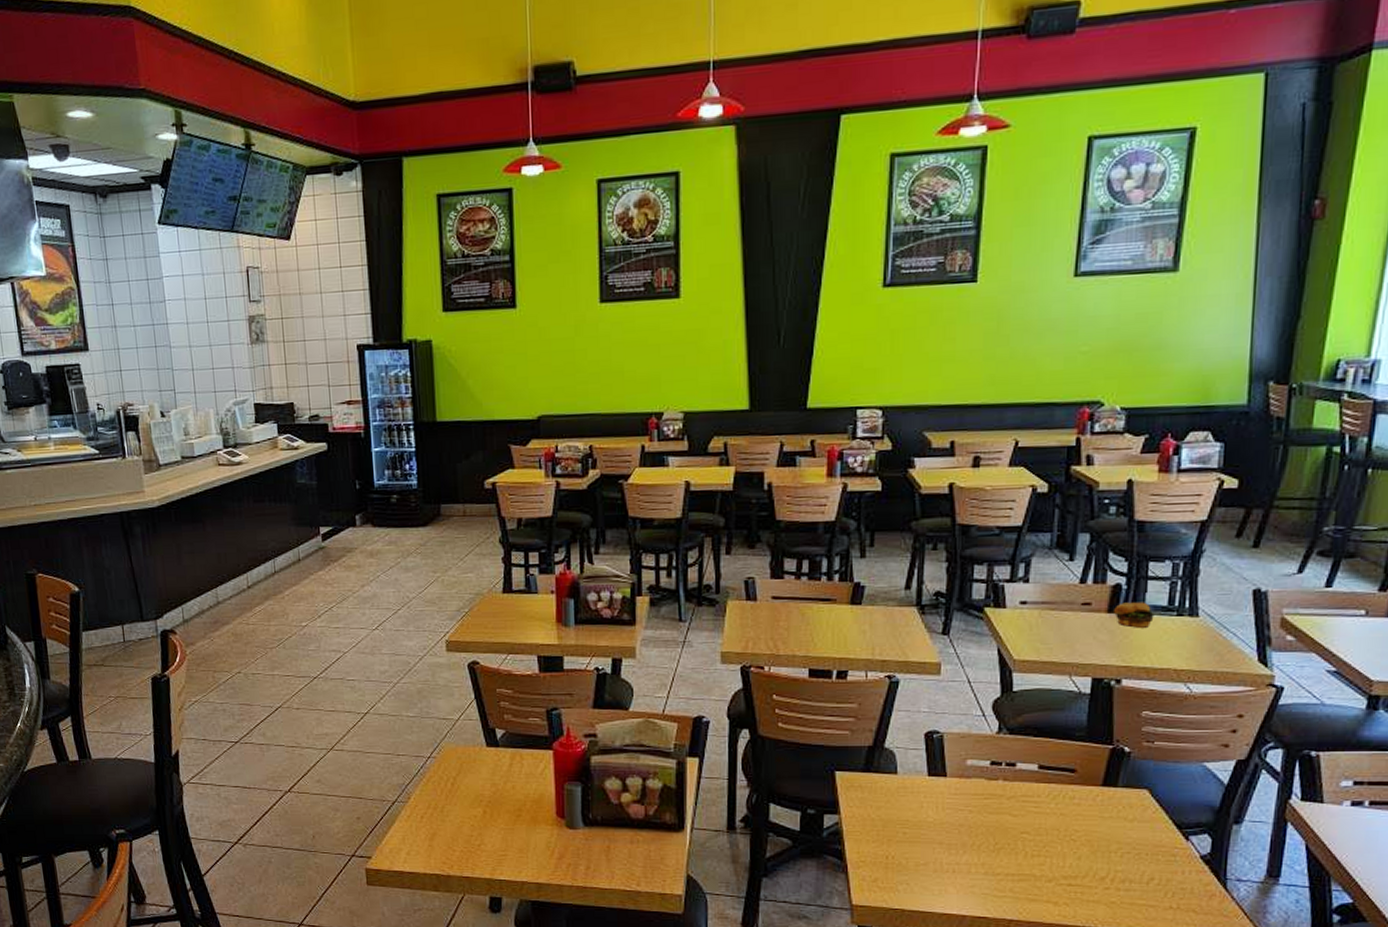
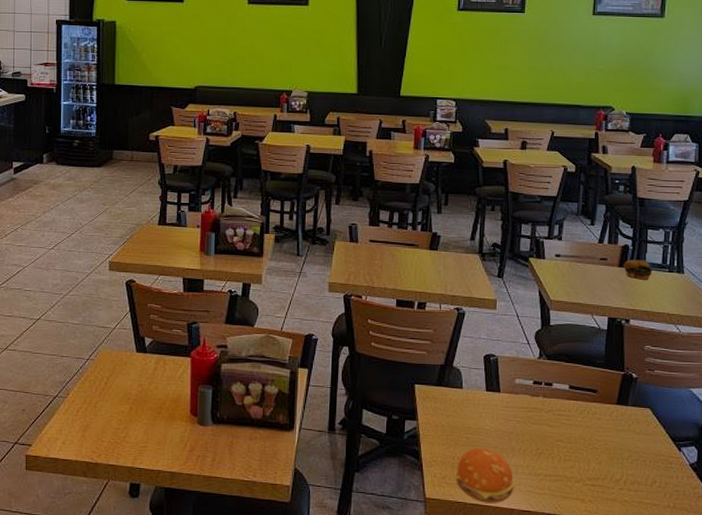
burger: none [888,843,969,909] -> present [454,447,517,503]

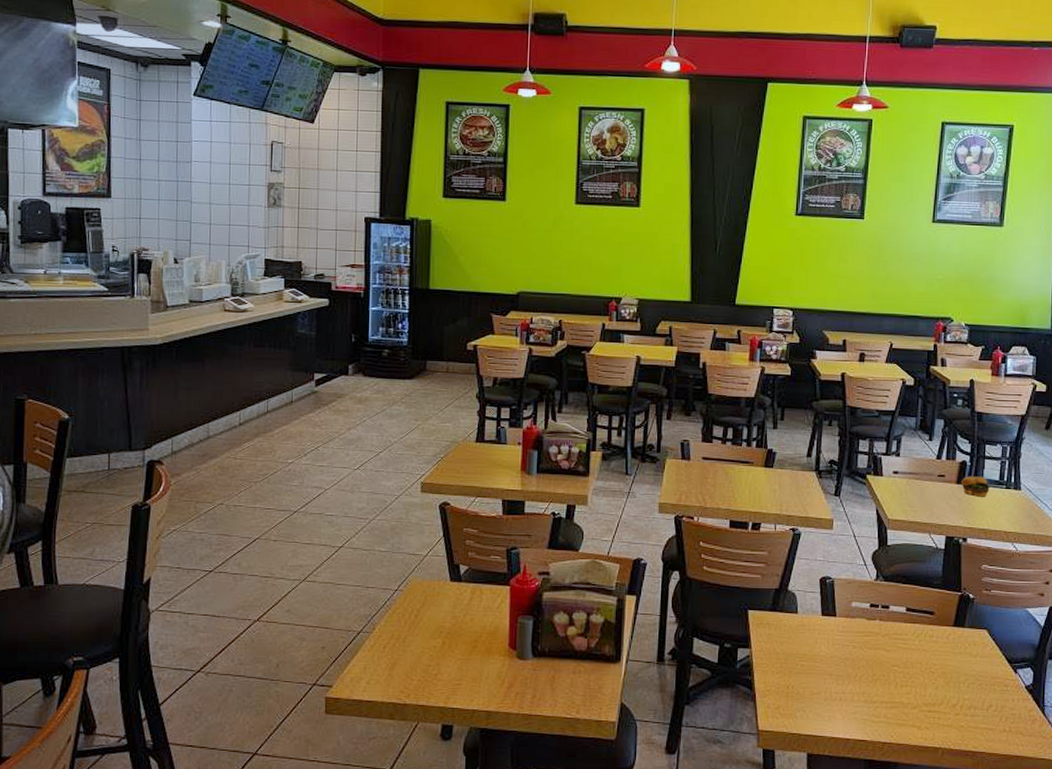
burger: present [454,447,517,503] -> none [788,675,852,733]

